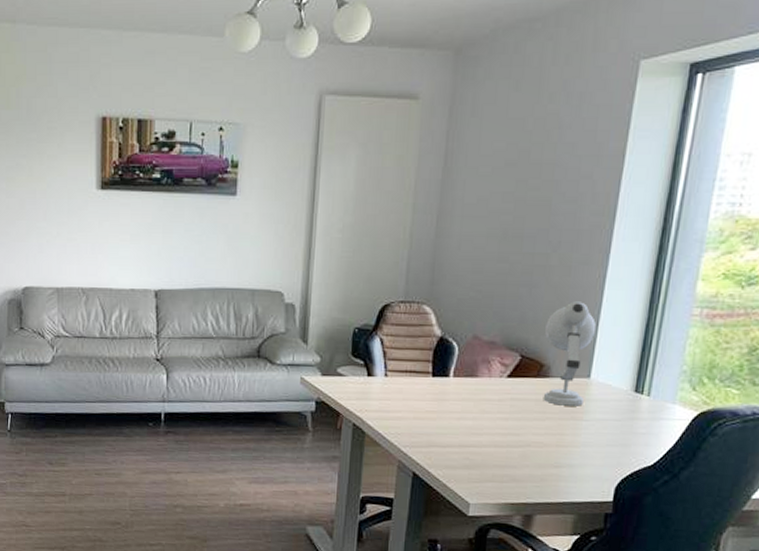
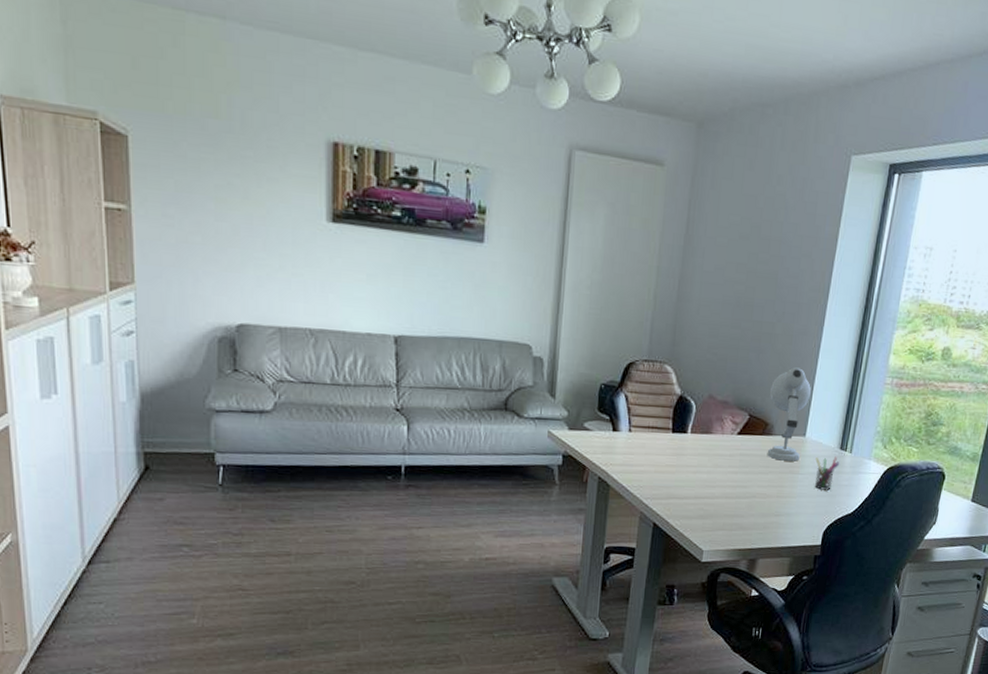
pen holder: none [602,400,634,439] -> present [814,456,839,490]

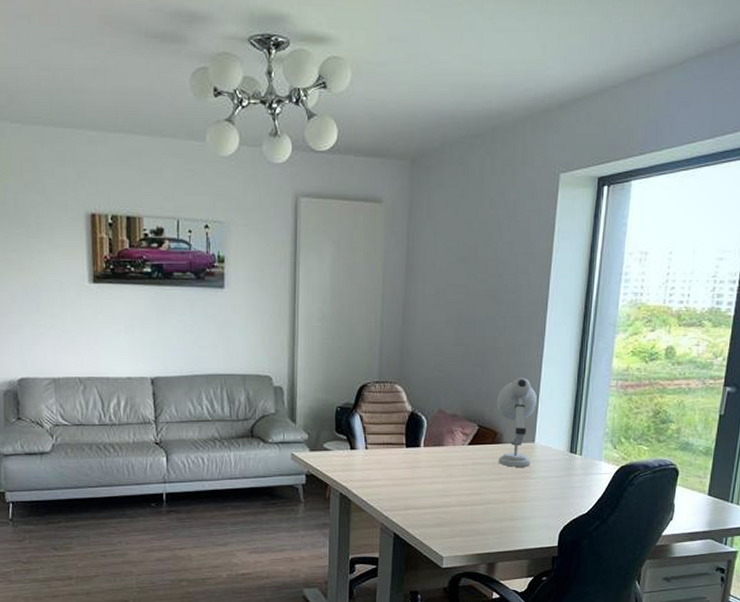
pen holder: present [814,456,839,490] -> none [546,459,570,493]

